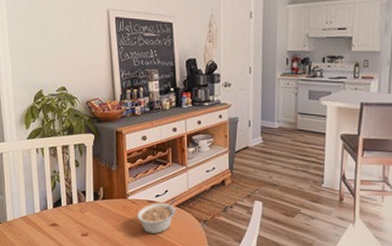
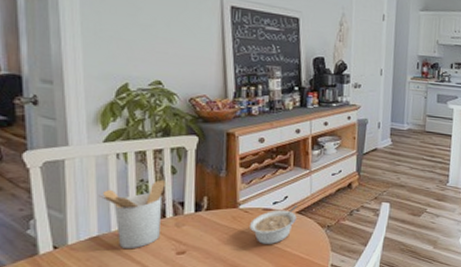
utensil holder: none [25,172,71,229] -> present [98,180,165,249]

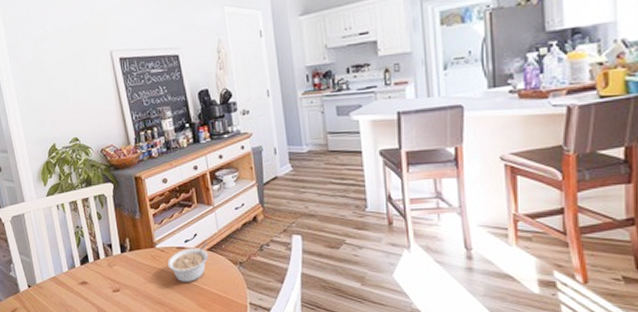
utensil holder: present [98,180,165,249] -> none [50,226,98,288]

